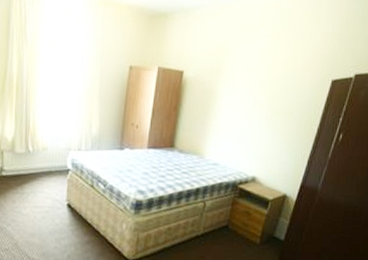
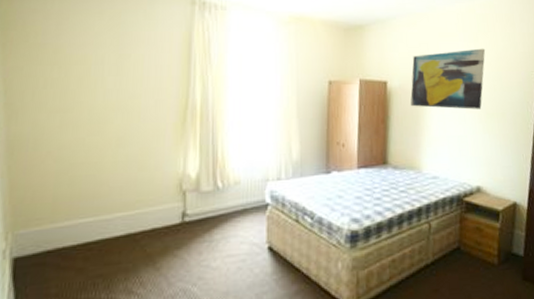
wall art: none [203,45,285,106] -> present [410,48,486,110]

